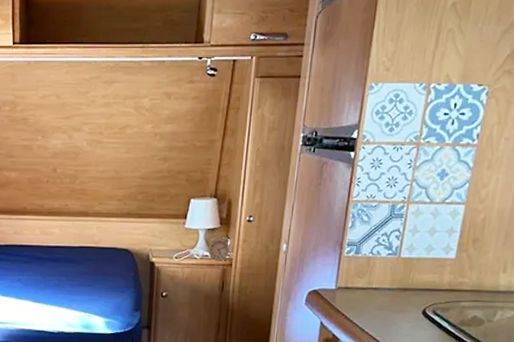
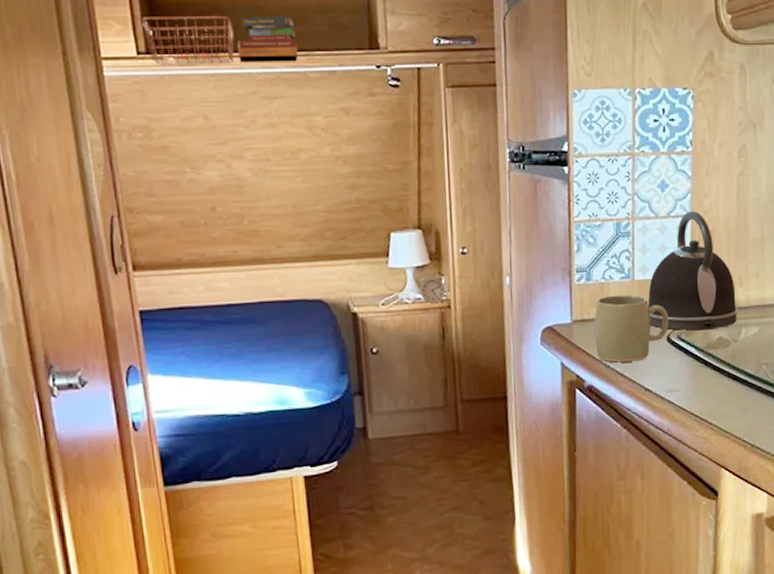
basket: none [18,13,89,54] -> present [140,15,235,65]
books: none [88,14,137,53] -> present [236,16,299,63]
mug: none [354,268,428,329] -> present [594,294,669,363]
kettle: none [408,199,499,308] -> present [647,211,738,331]

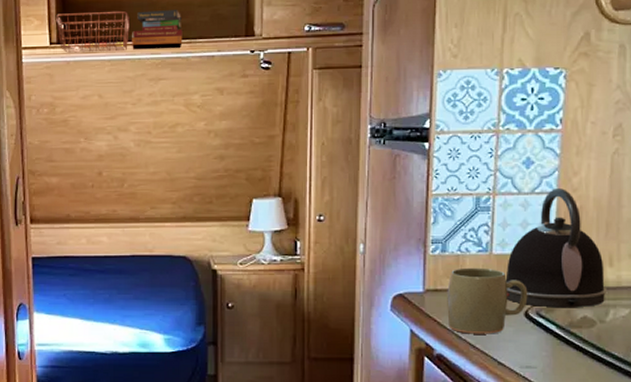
alarm clock: present [419,270,446,304] -> none [275,235,301,266]

